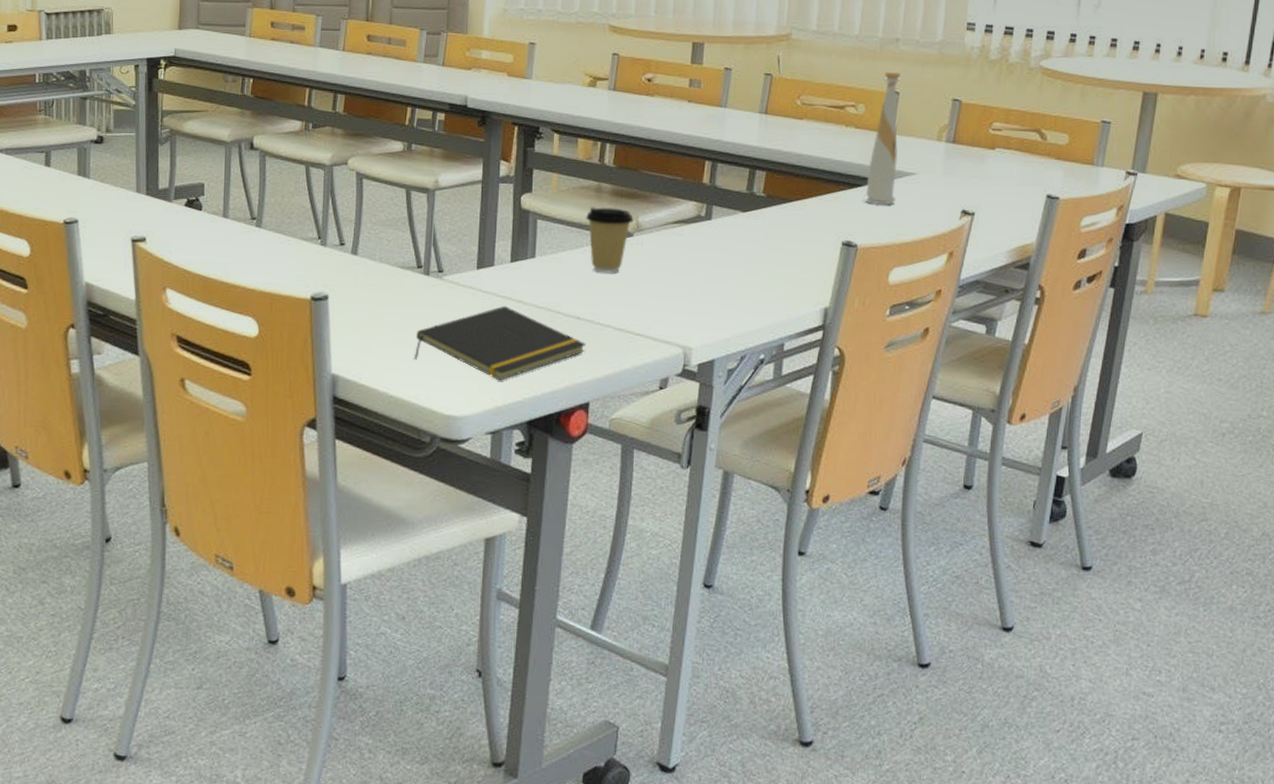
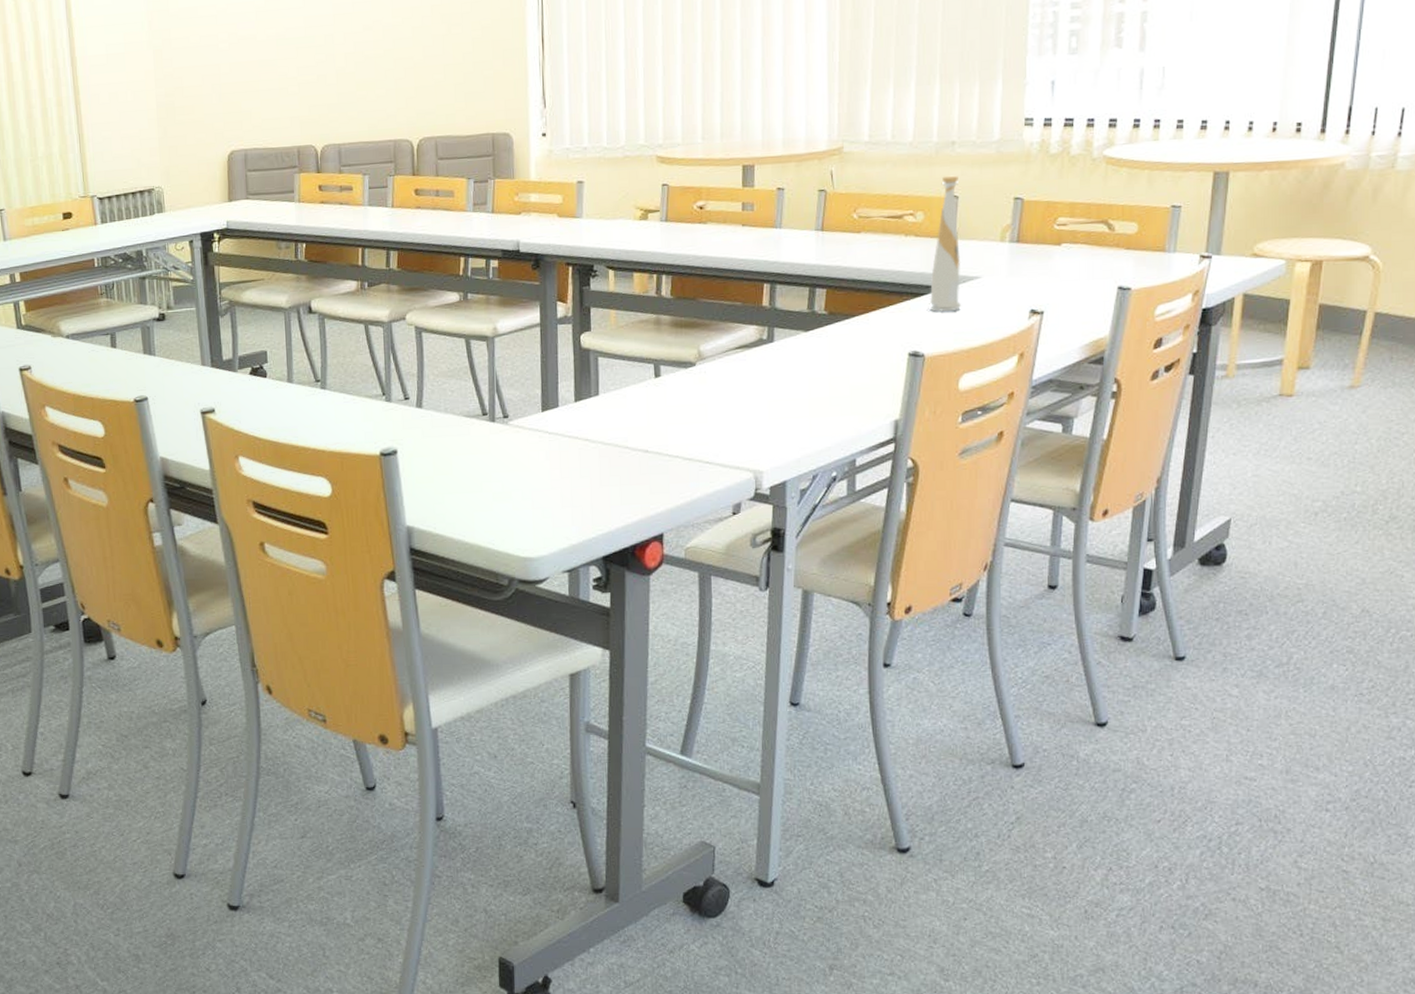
notepad: present [413,305,587,381] -> none [486,445,657,520]
coffee cup: present [586,207,634,273] -> none [647,338,695,405]

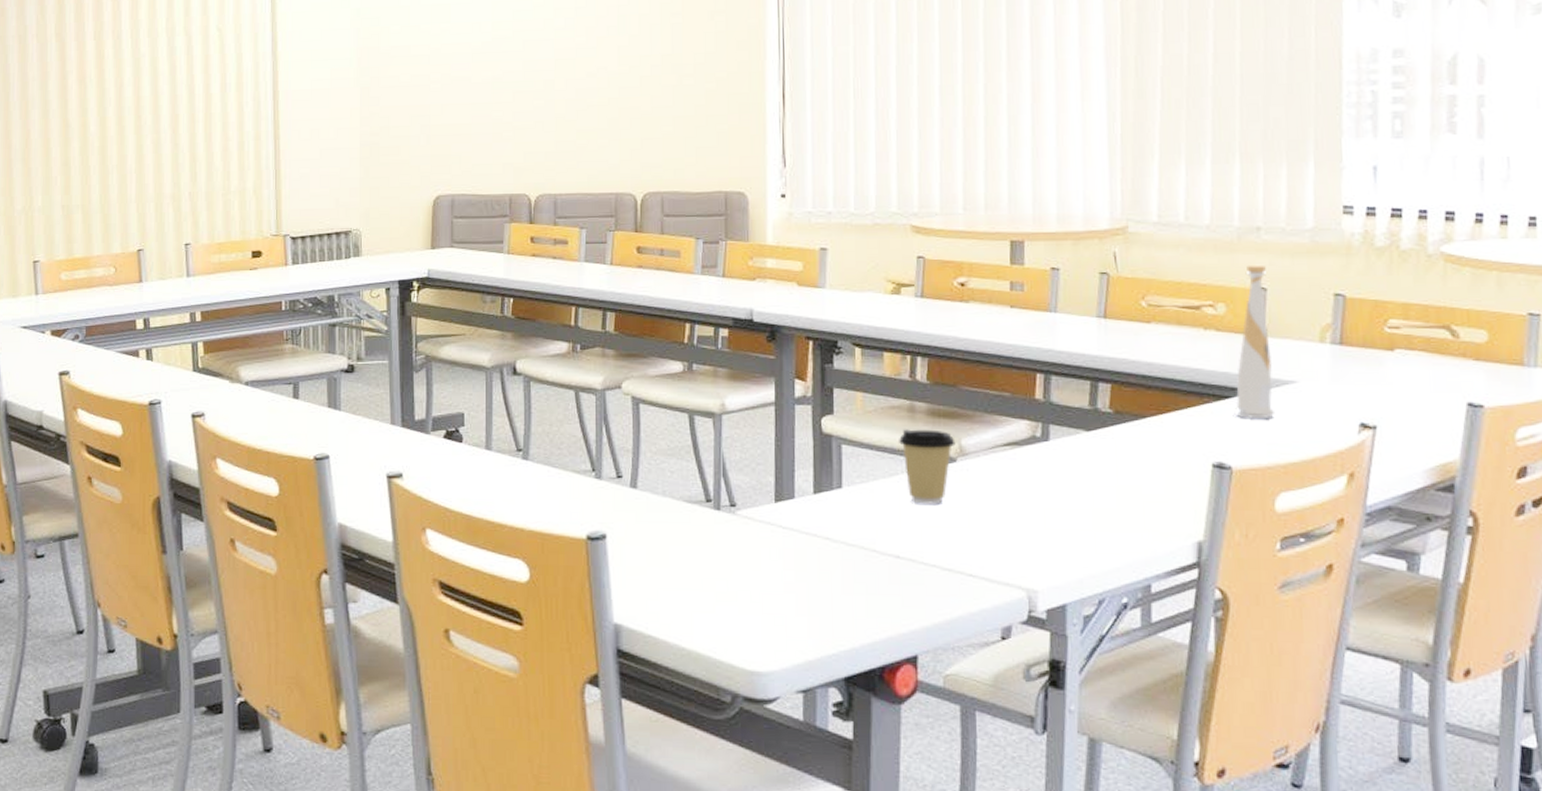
coffee cup: none [647,338,695,405] -> present [899,429,956,504]

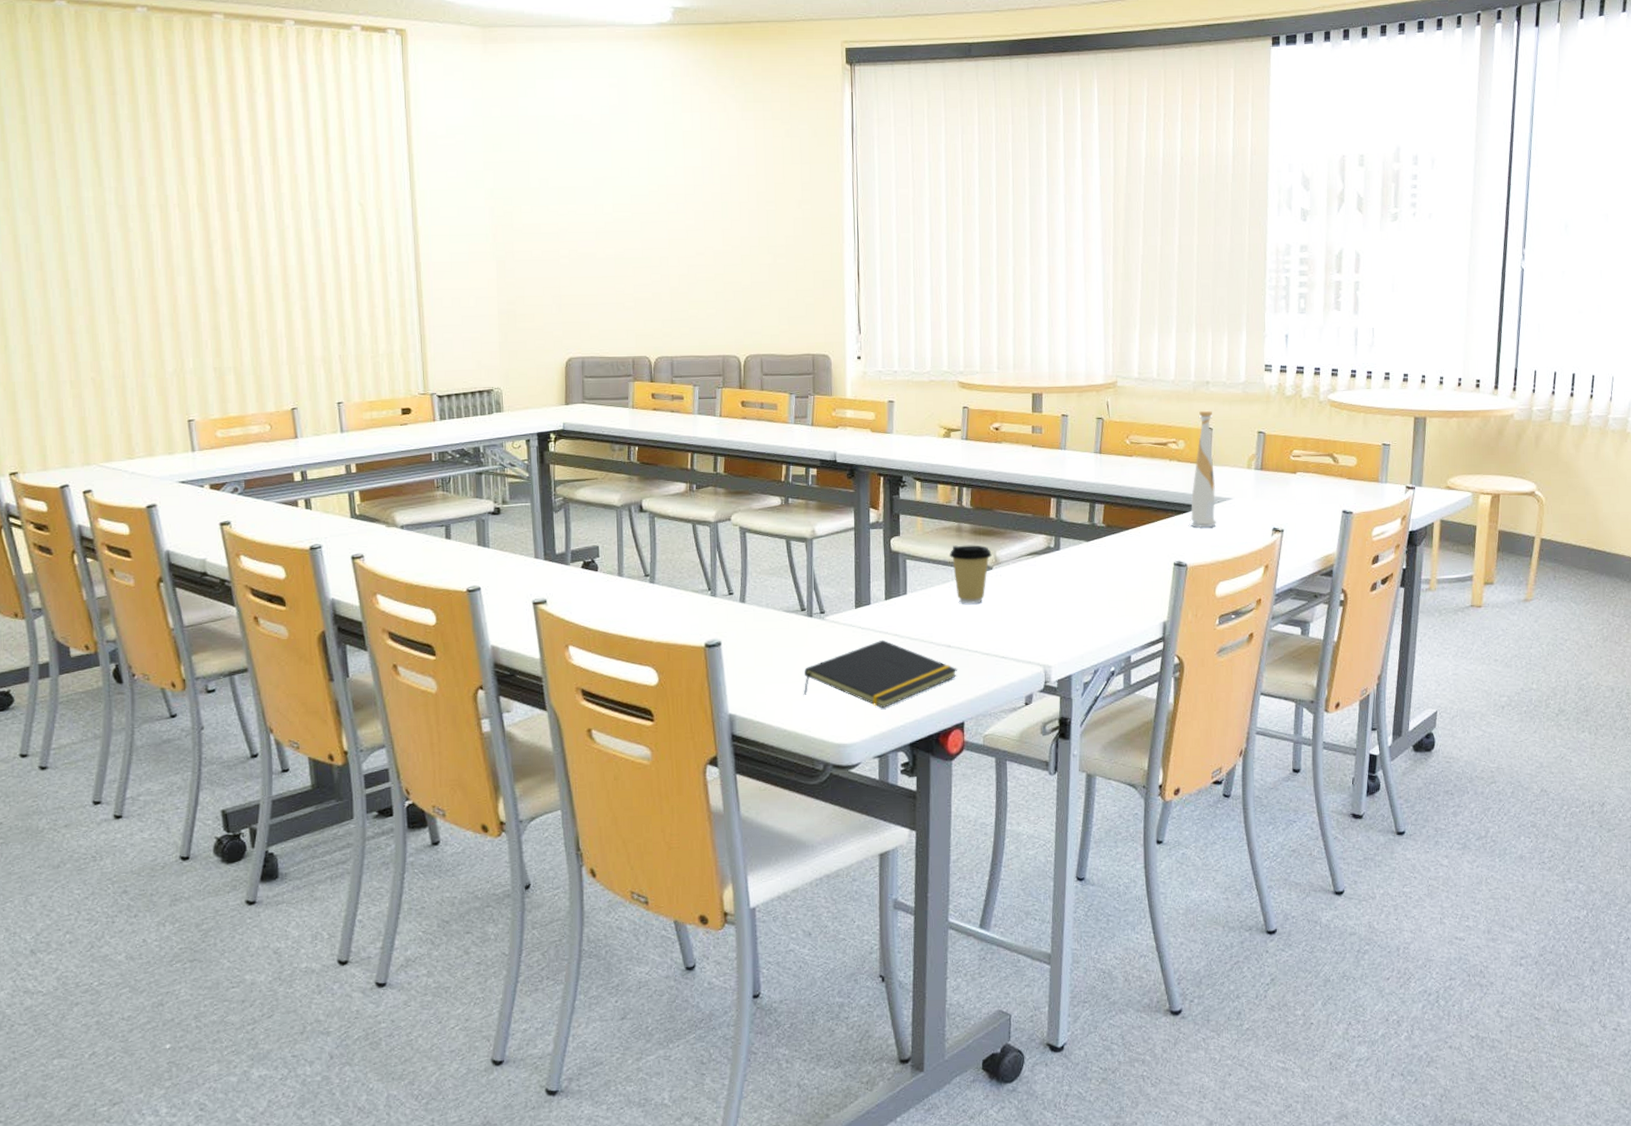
notepad: none [707,543,910,631] -> present [803,639,958,709]

